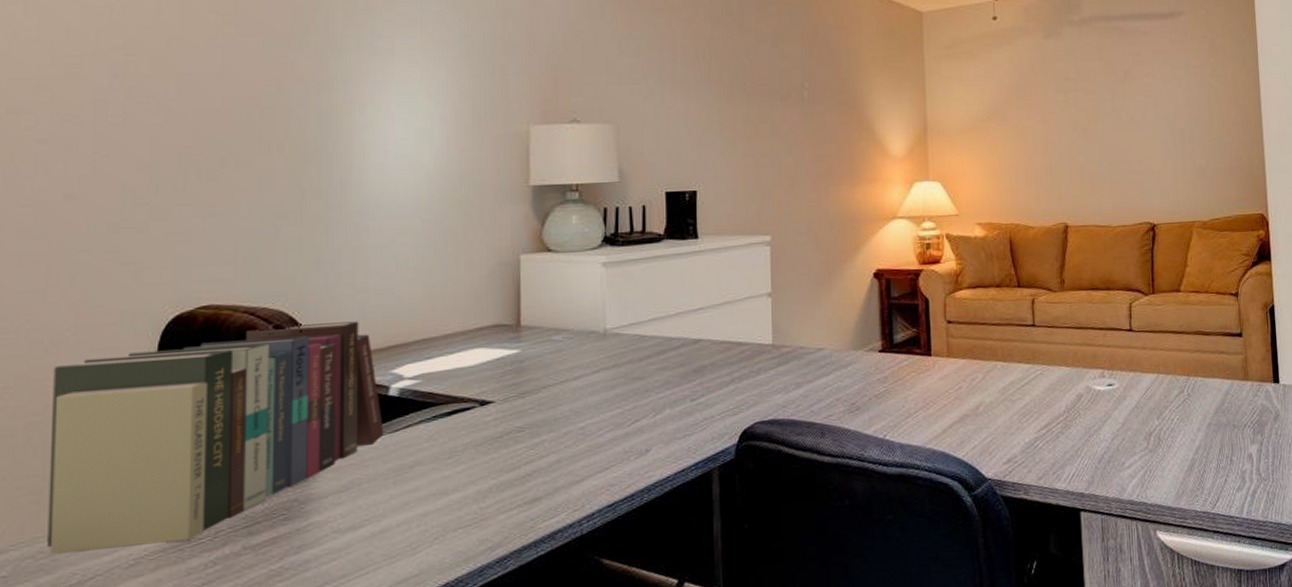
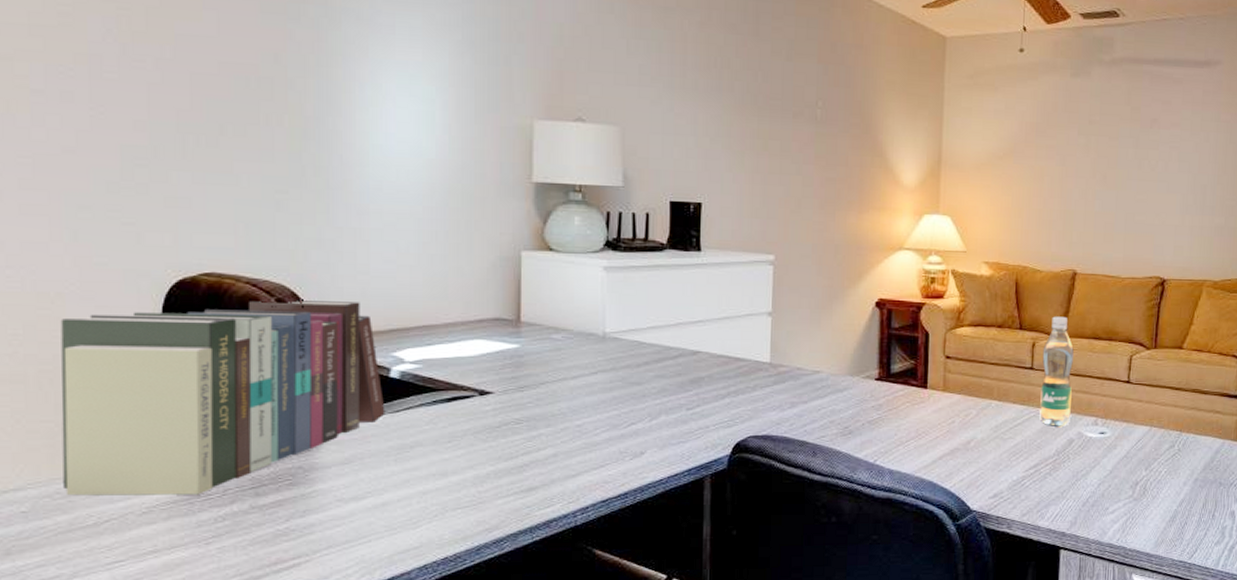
bottle: none [1042,270,1077,383] -> present [1040,316,1074,426]

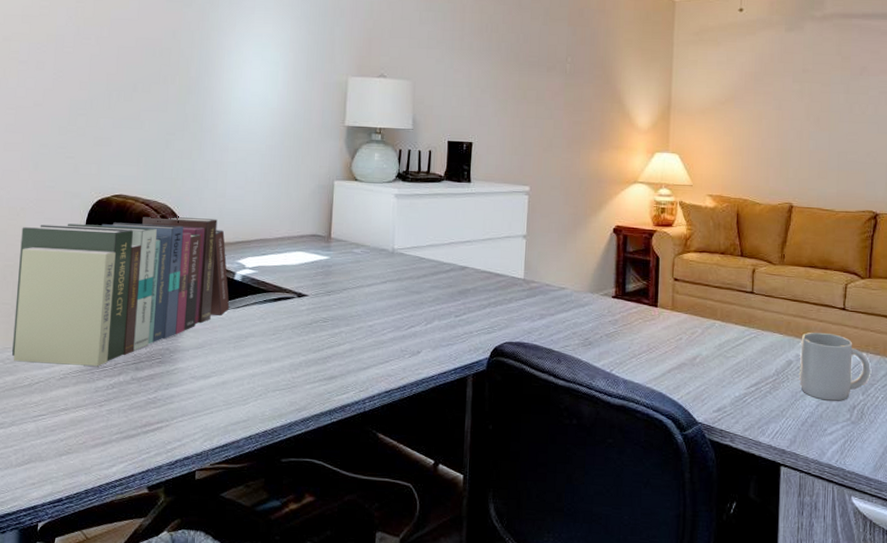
bottle: present [1040,316,1074,426] -> none [760,245,791,348]
mug: none [1081,407,1154,478] -> present [799,332,871,401]

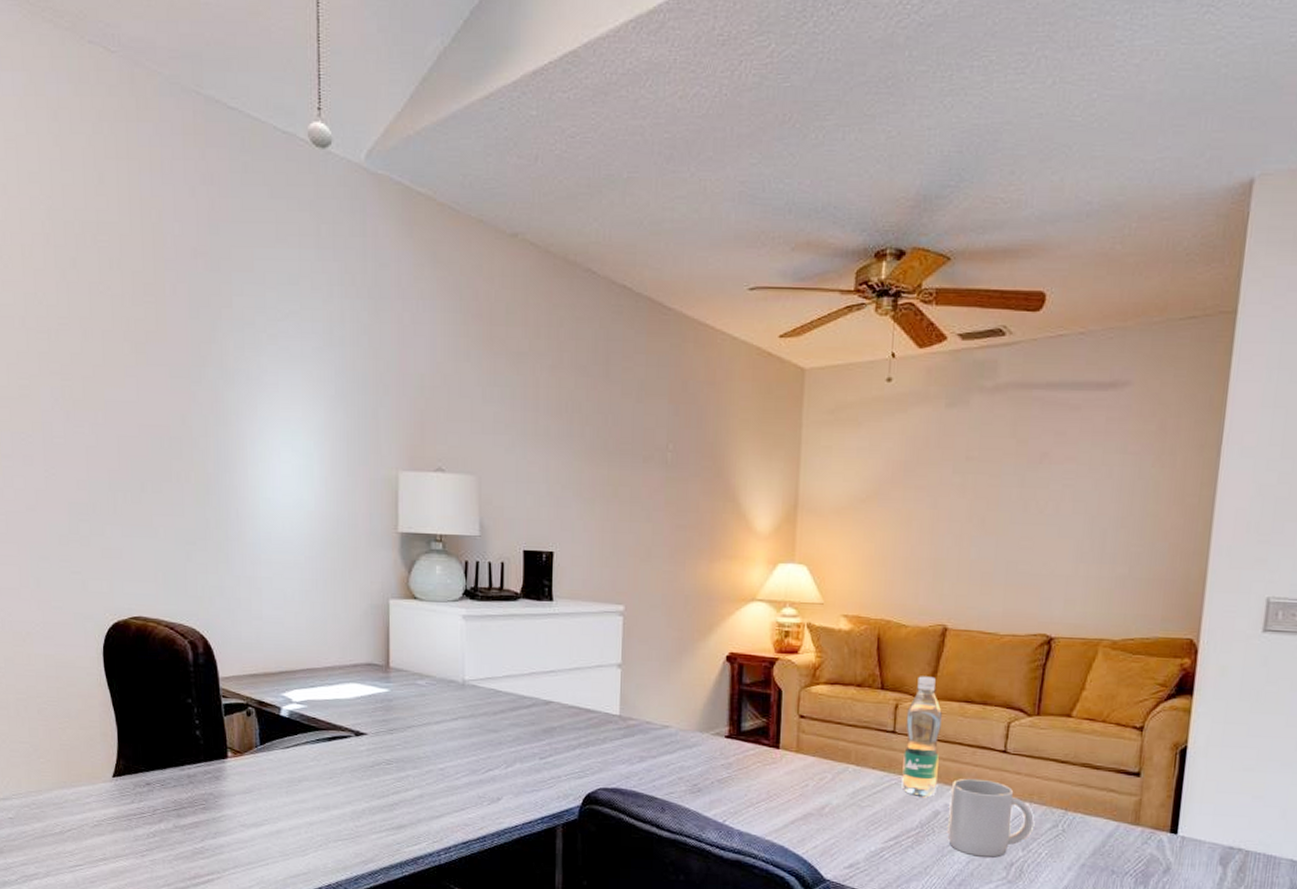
books: present [12,216,230,366] -> none [30,642,278,813]
bottle: none [760,245,791,348] -> present [902,676,942,797]

